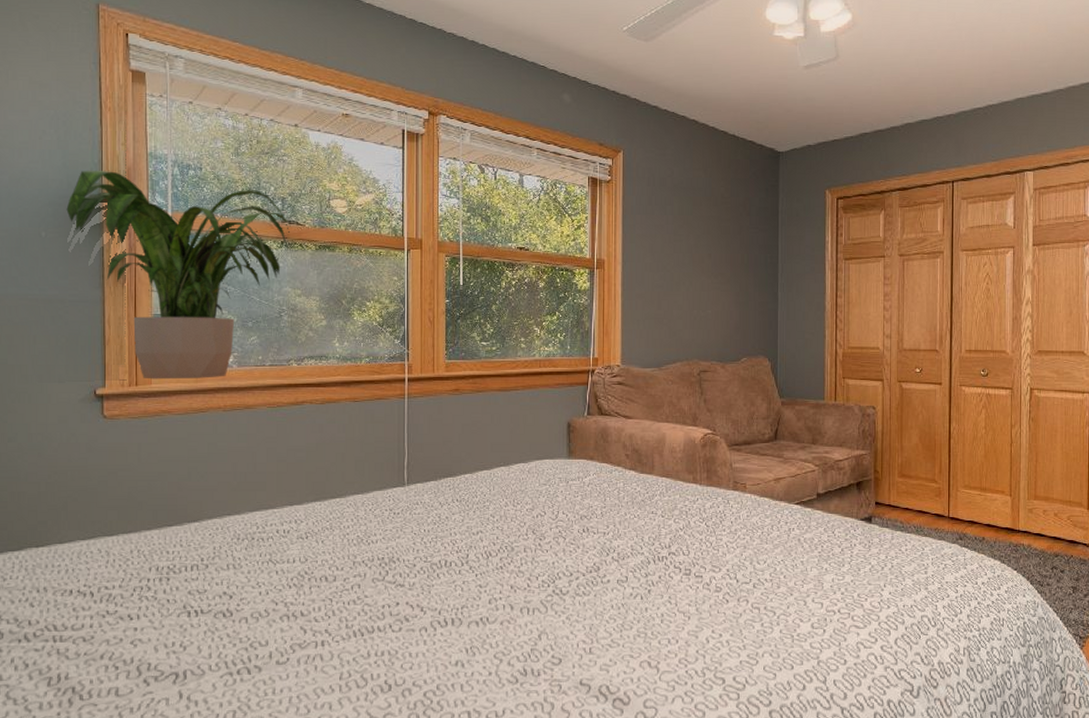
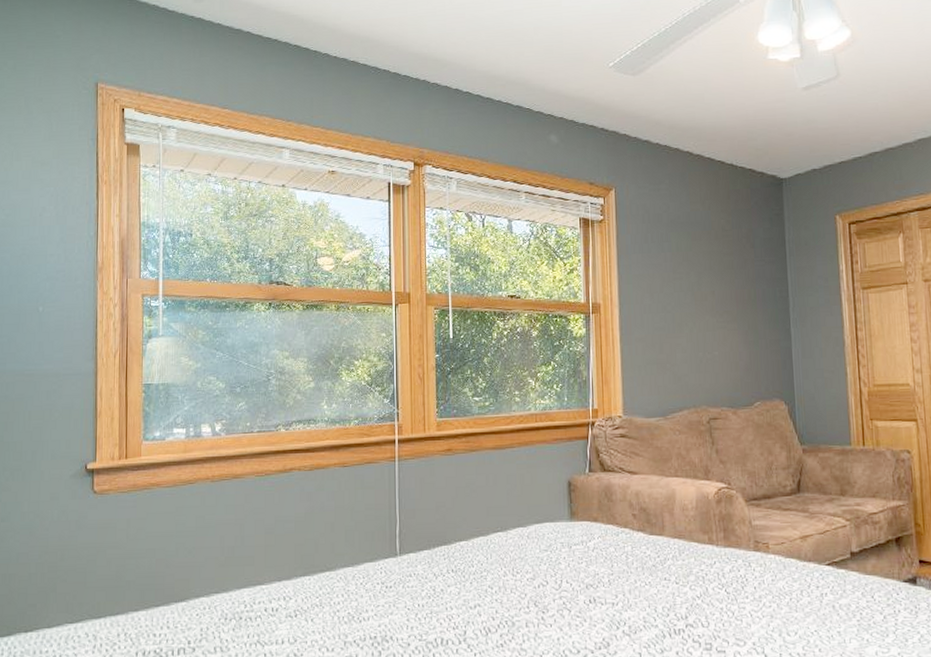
potted plant: present [66,170,291,380] -> none [63,242,279,452]

